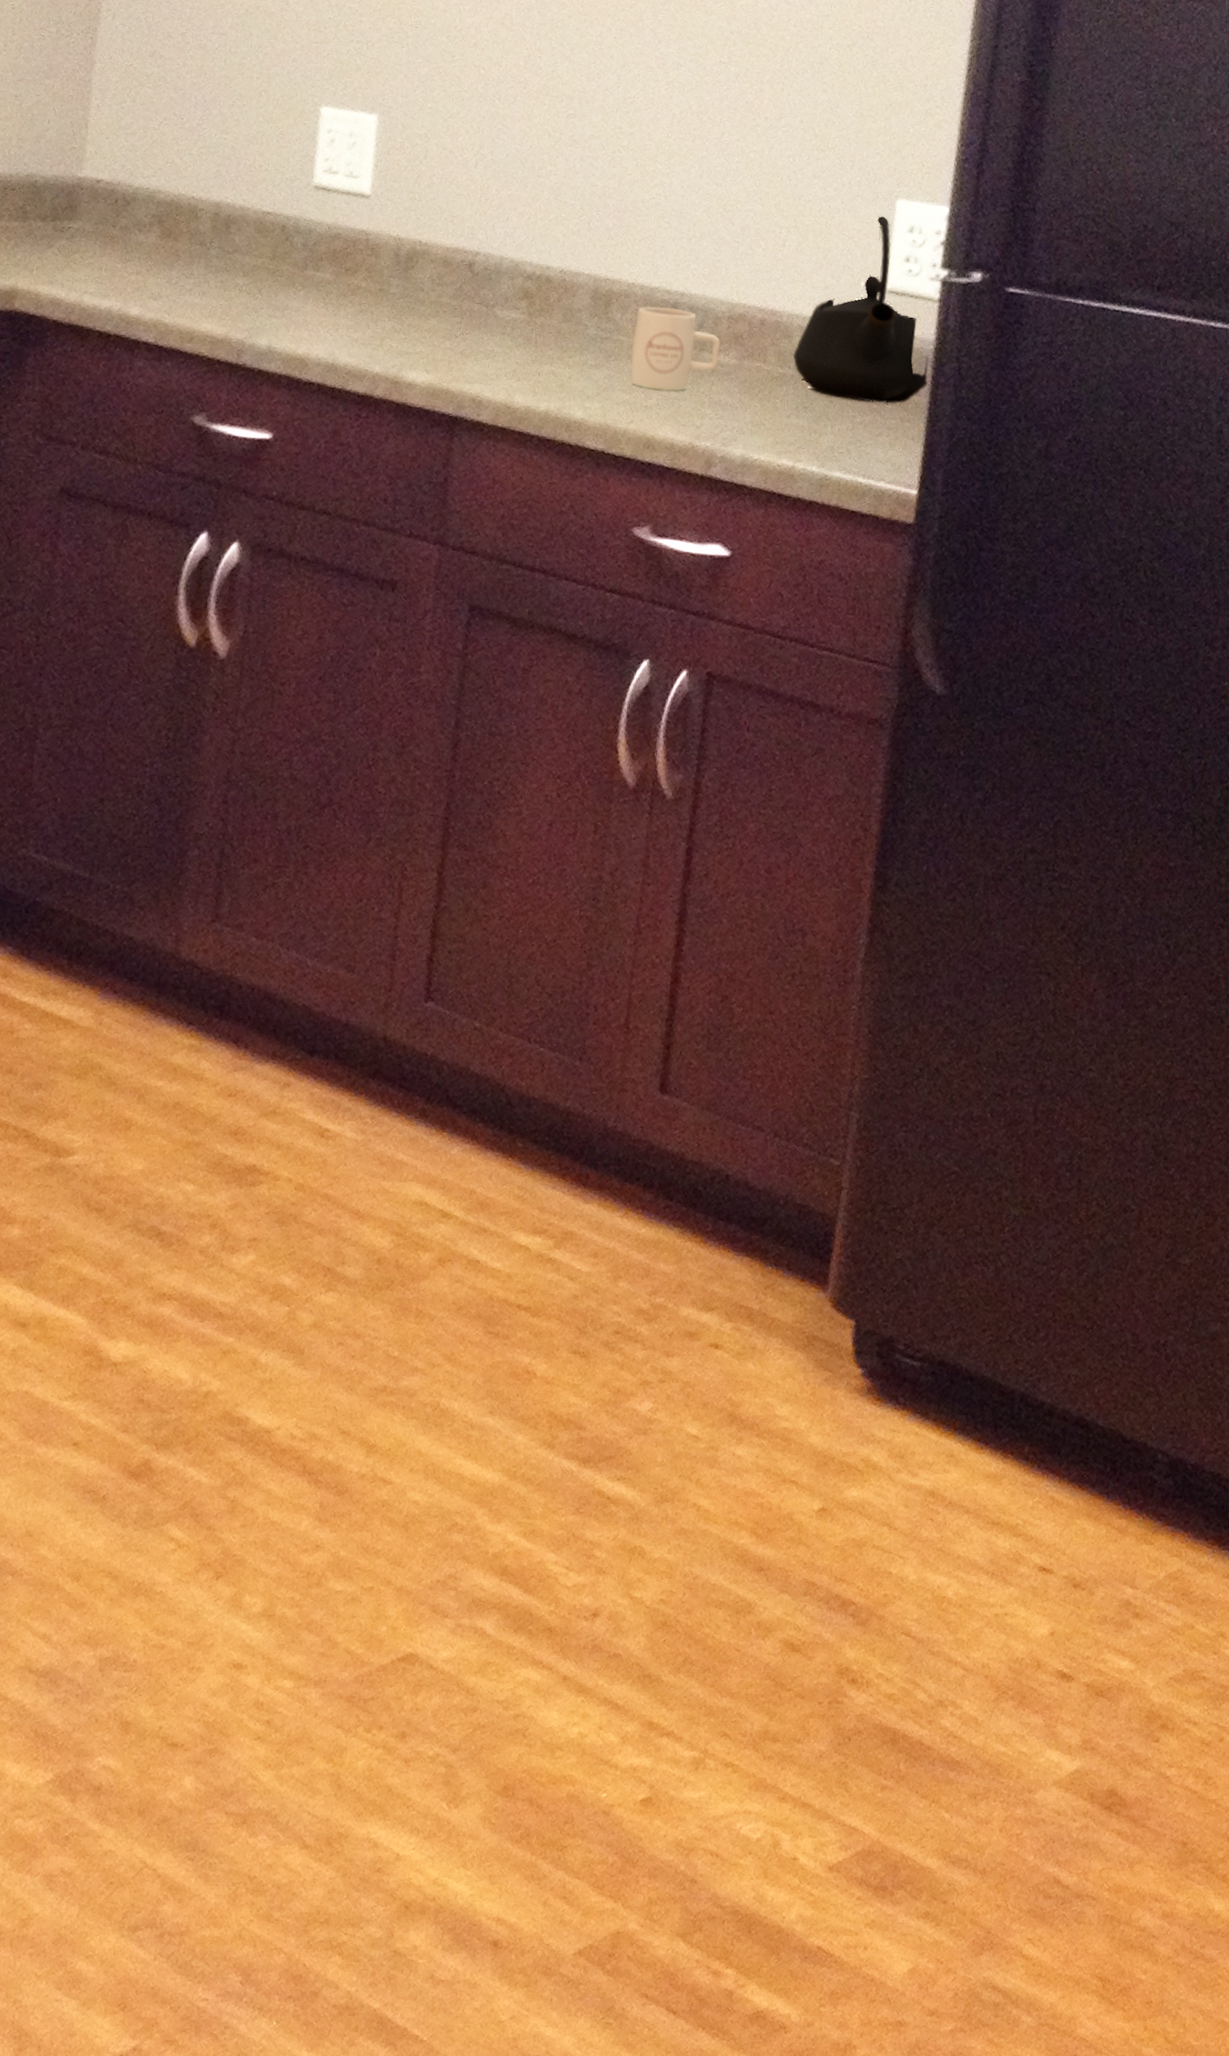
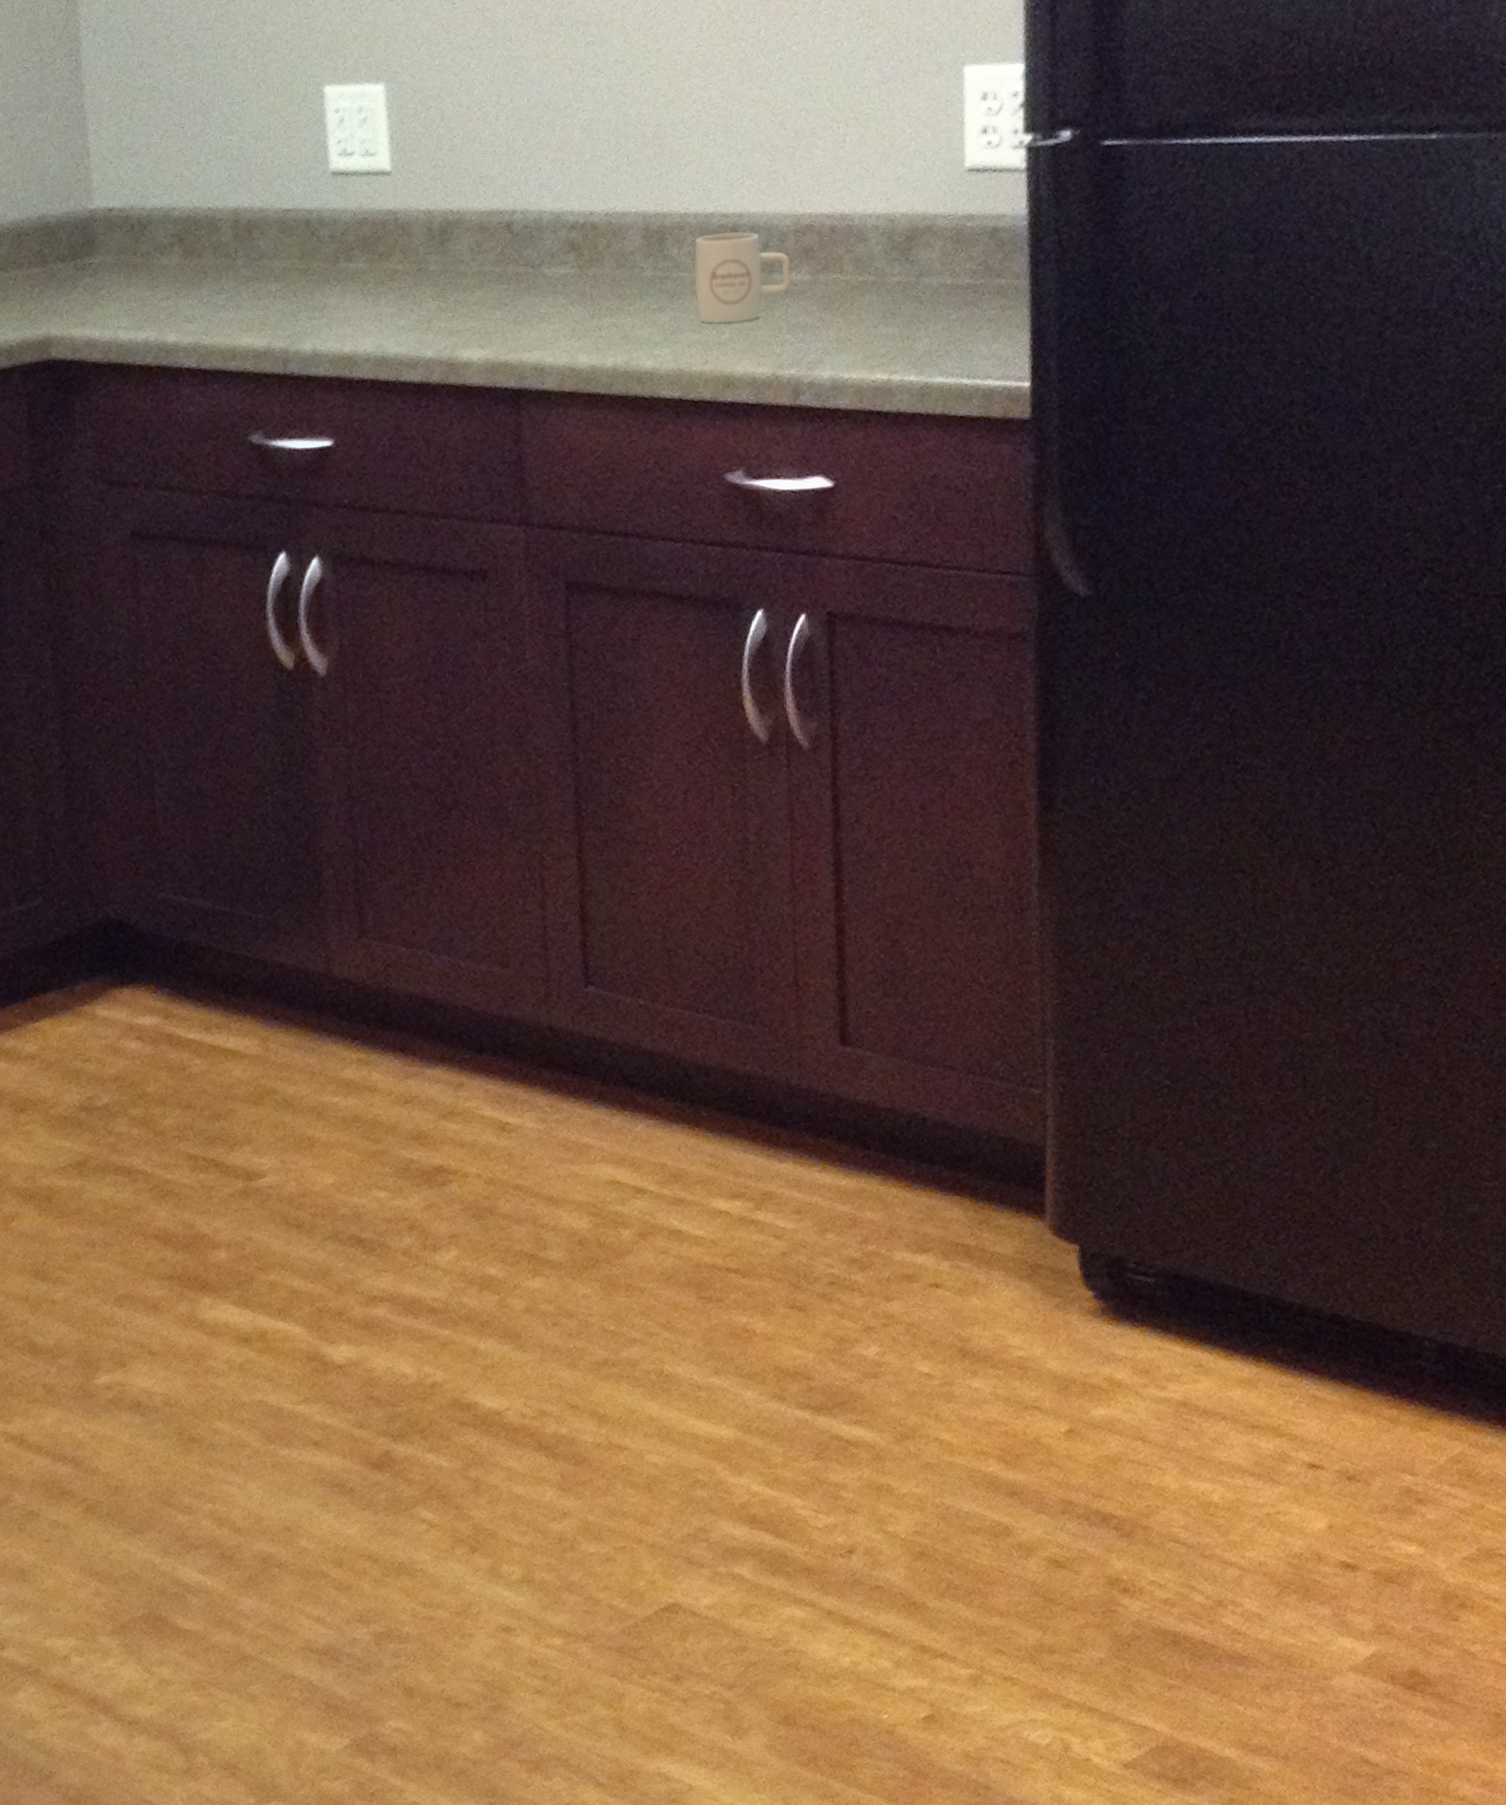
kettle: present [793,216,930,404] -> none [871,88,1028,298]

